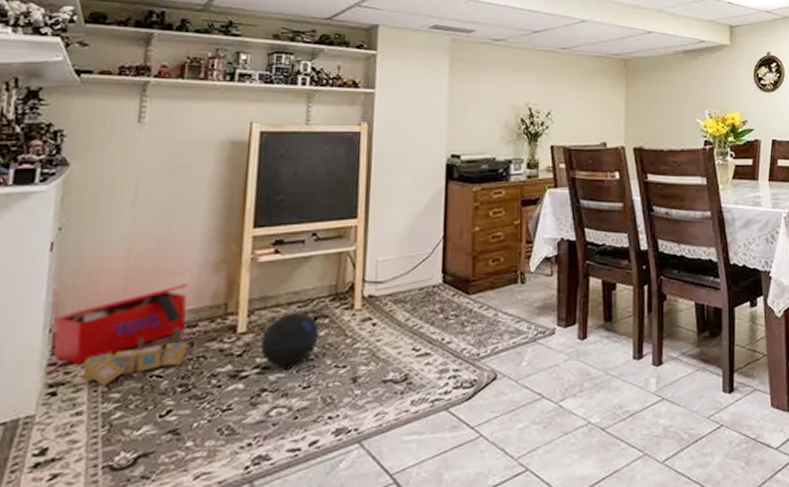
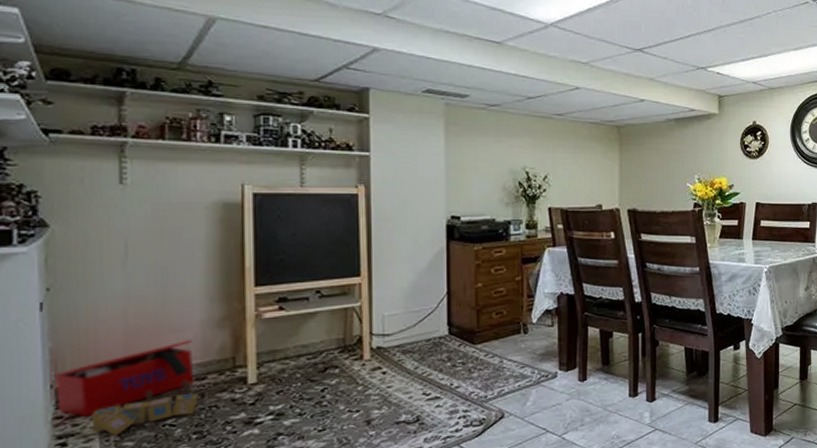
ball: present [260,313,319,366] -> none [273,364,330,412]

